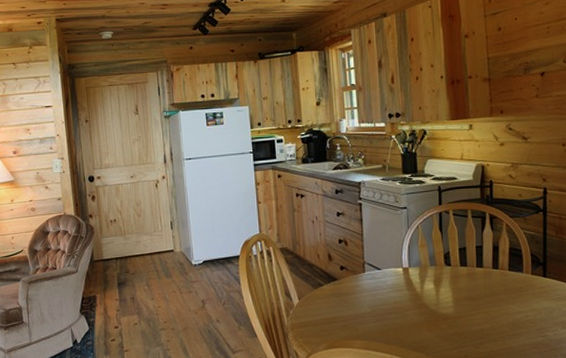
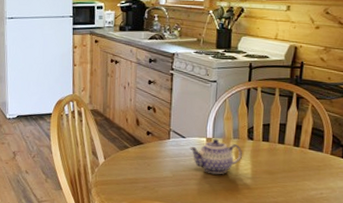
teapot: none [386,267,441,306] -> present [190,138,242,175]

